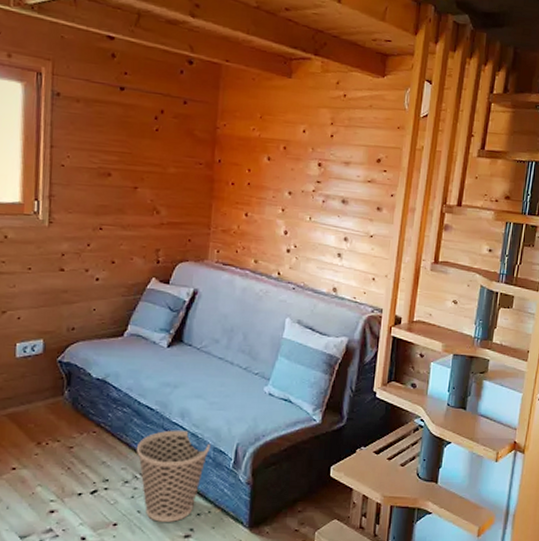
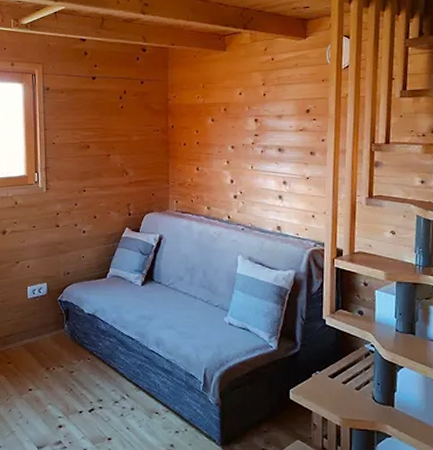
wastebasket: present [137,430,211,522] -> none [123,357,183,438]

